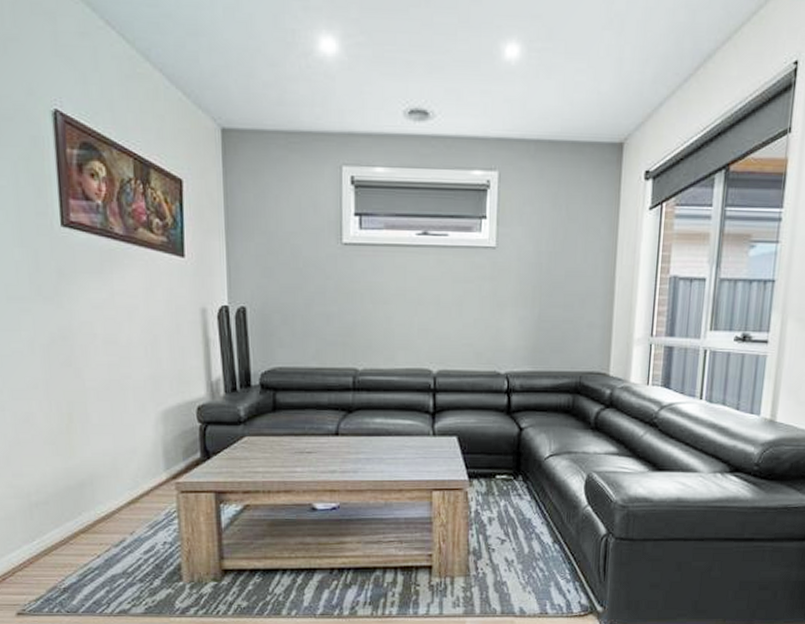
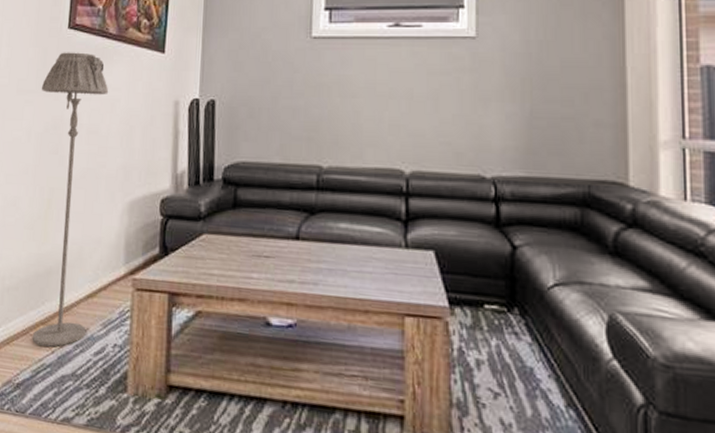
floor lamp: none [37,254,133,552] -> present [32,52,109,347]

